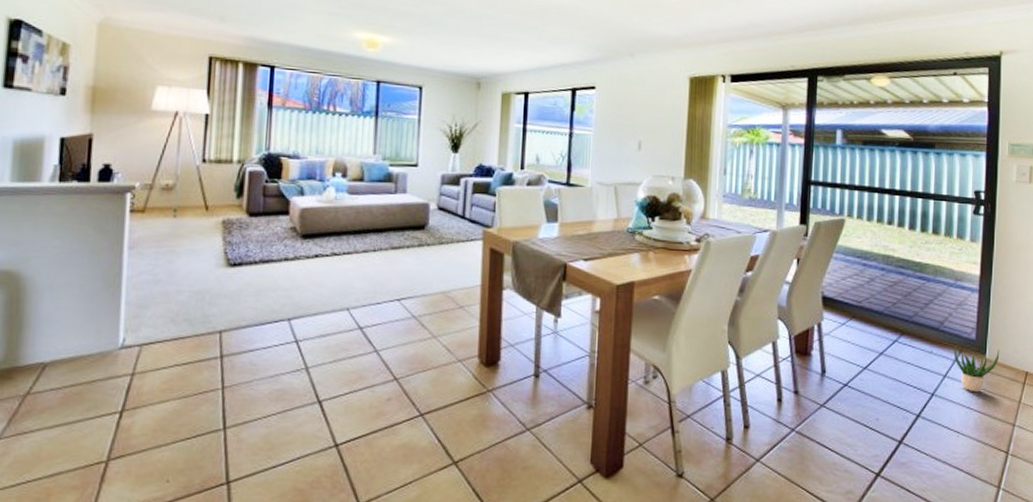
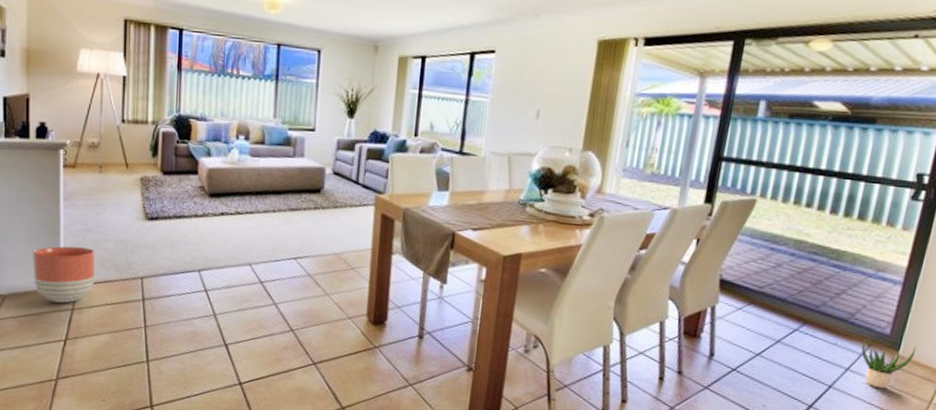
planter: none [85,301,164,368] -> present [33,246,95,303]

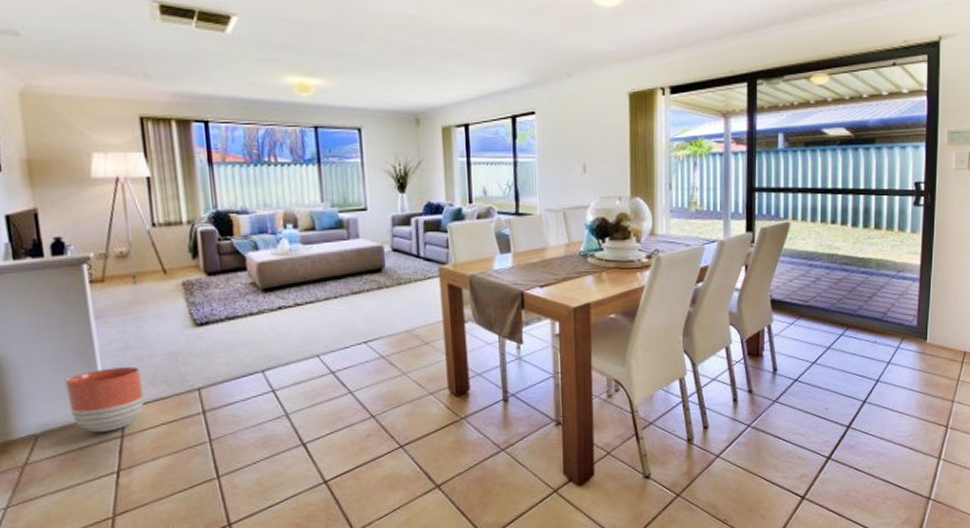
potted plant: present [861,339,917,389] -> none [897,332,940,375]

